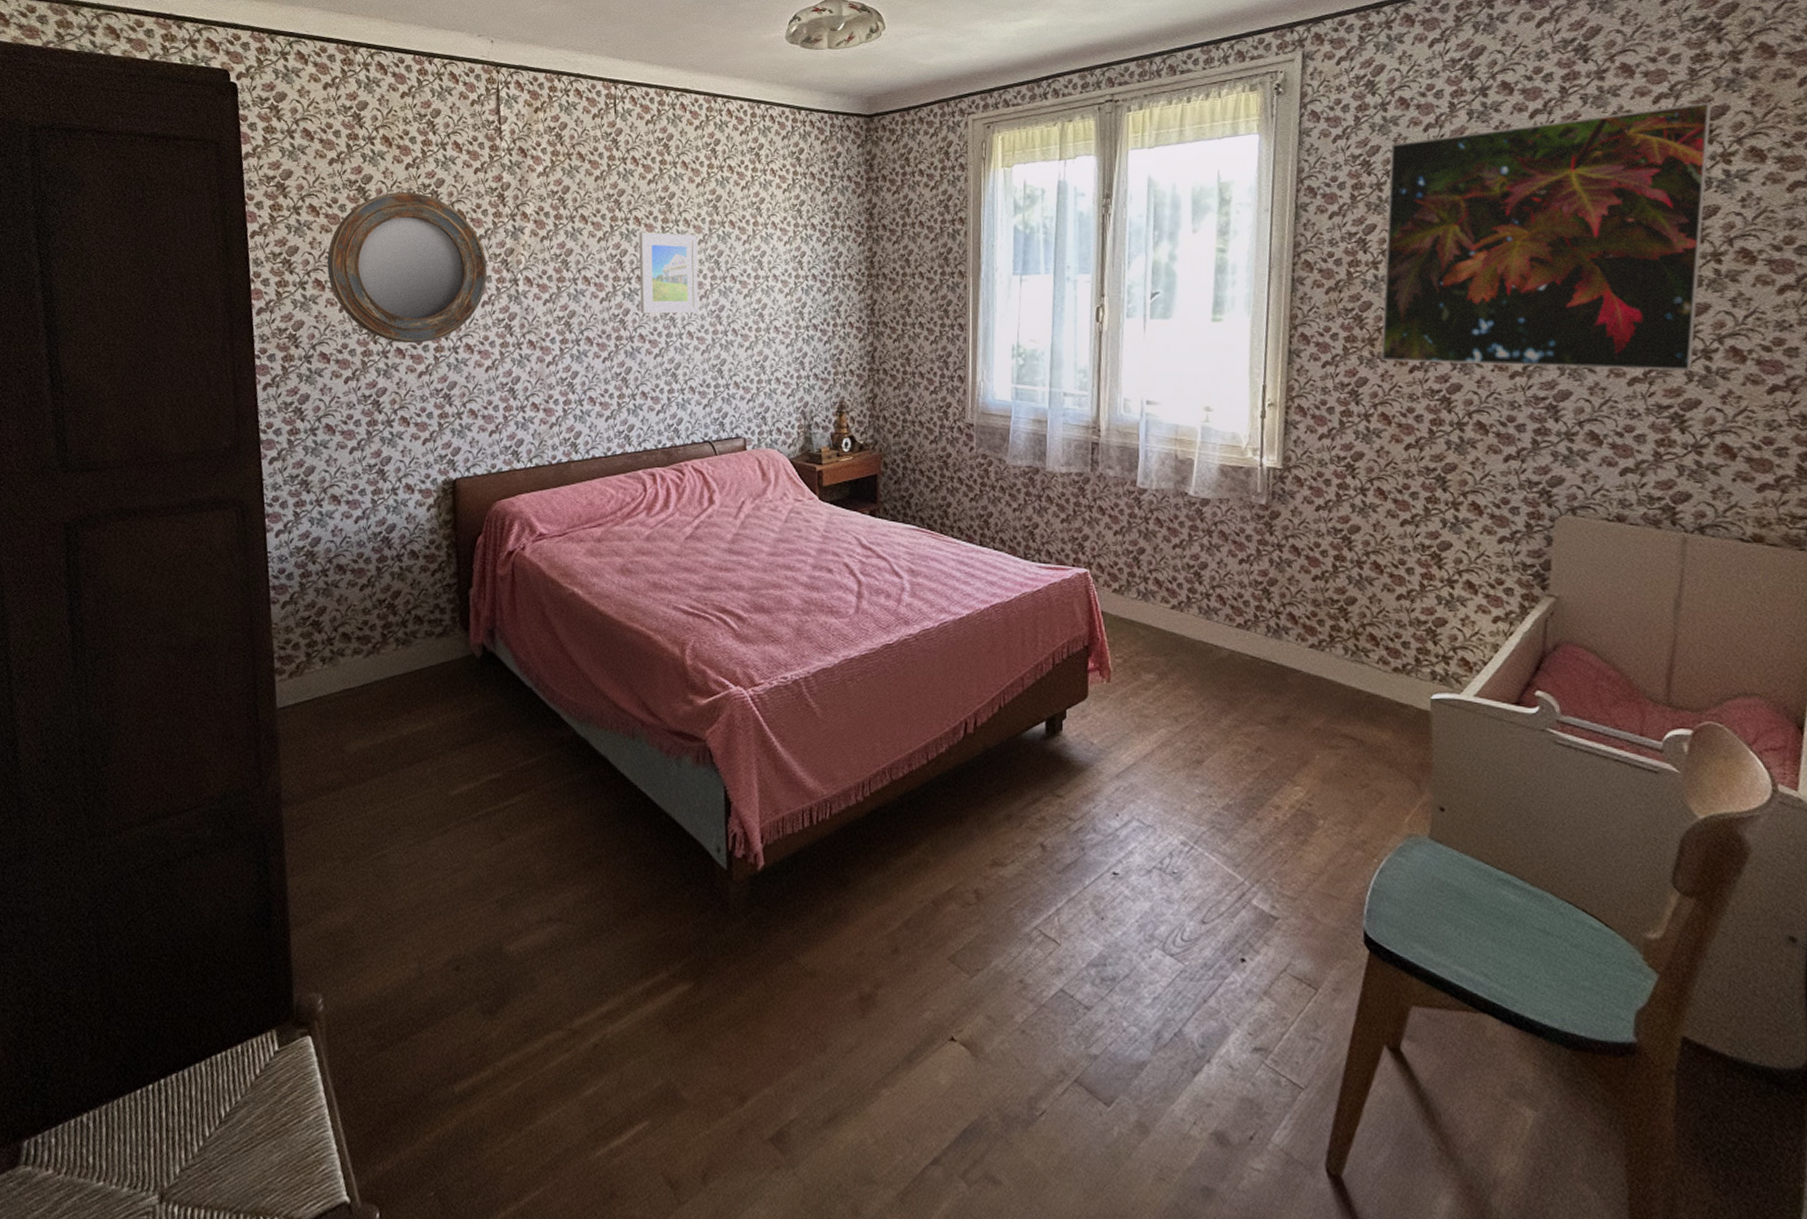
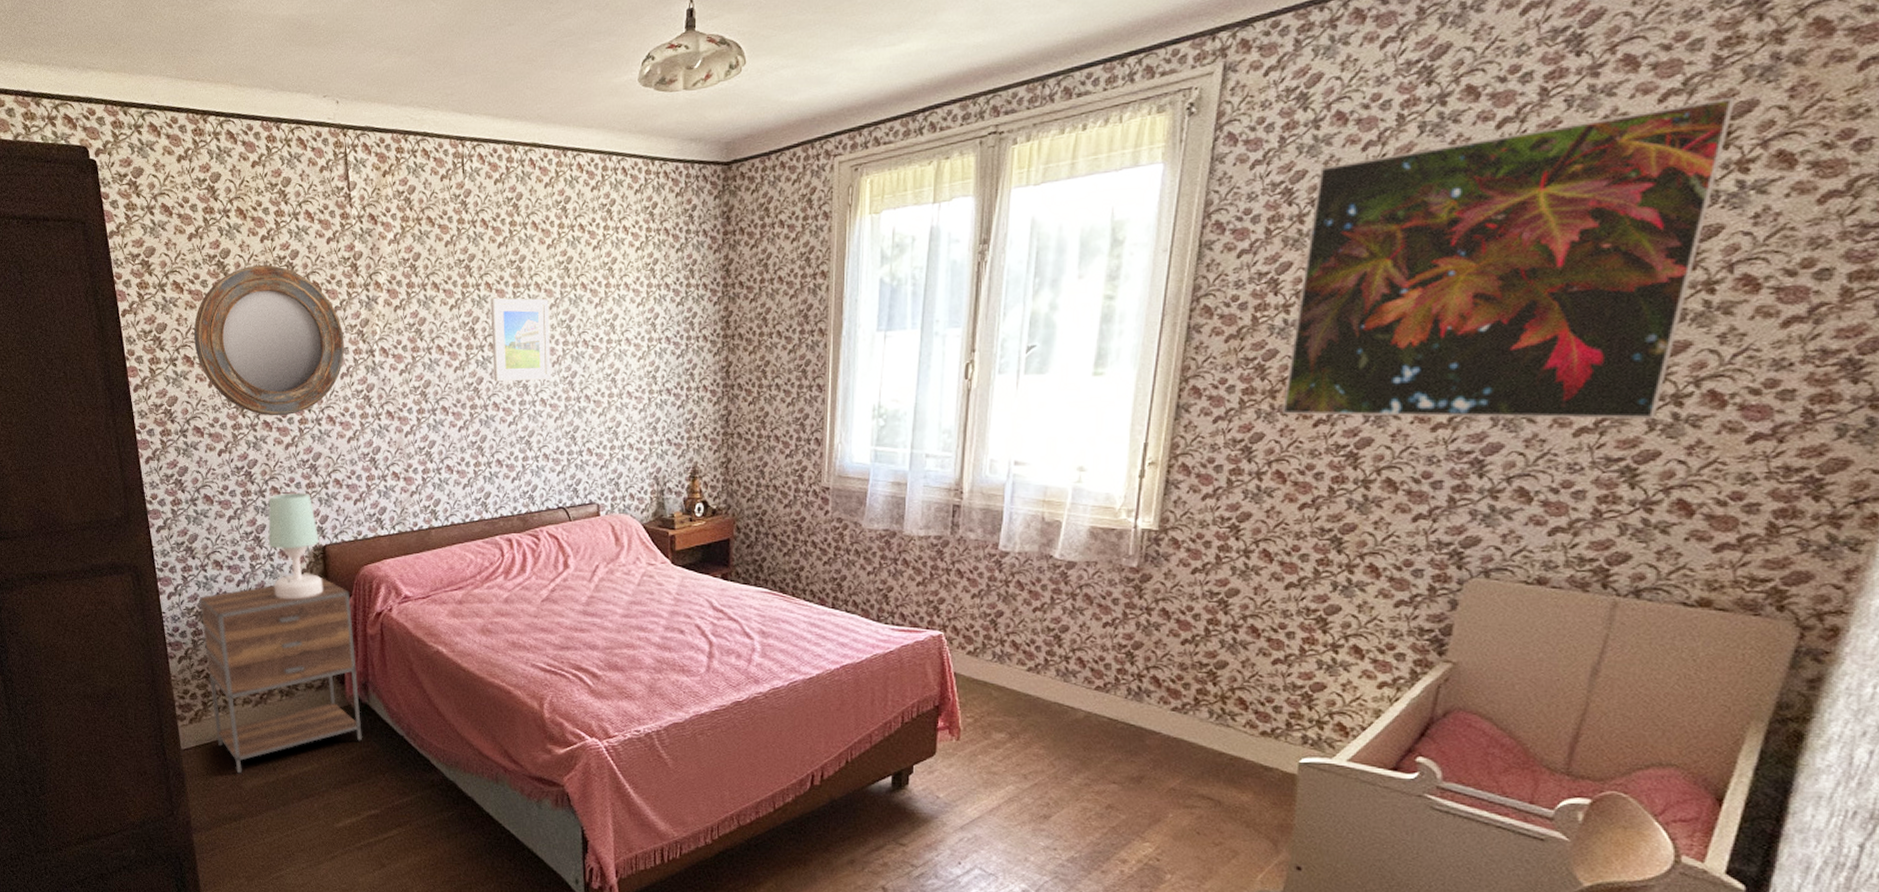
nightstand: none [311,514,486,734] -> present [200,578,362,773]
table lamp: none [393,423,451,537] -> present [268,492,323,600]

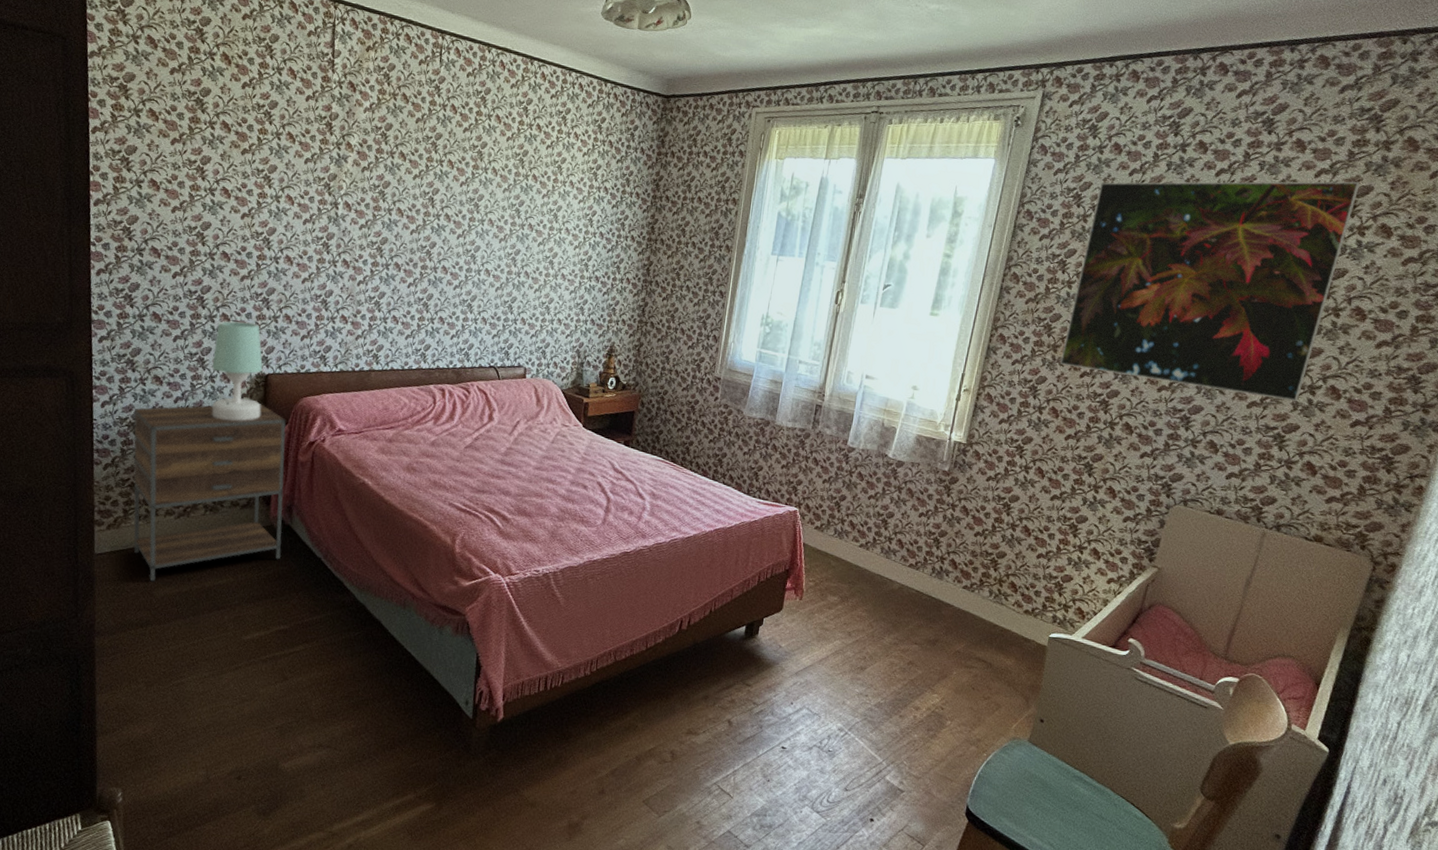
home mirror: present [193,265,344,416] -> none [162,108,311,250]
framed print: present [490,297,551,382] -> none [445,174,503,254]

